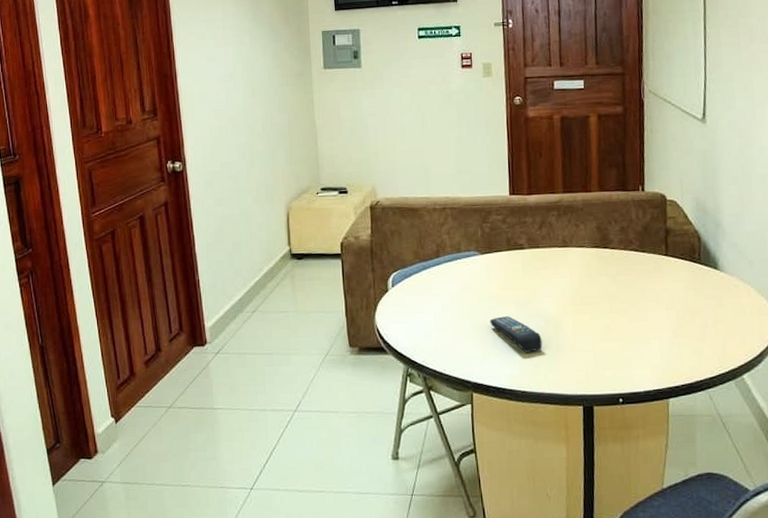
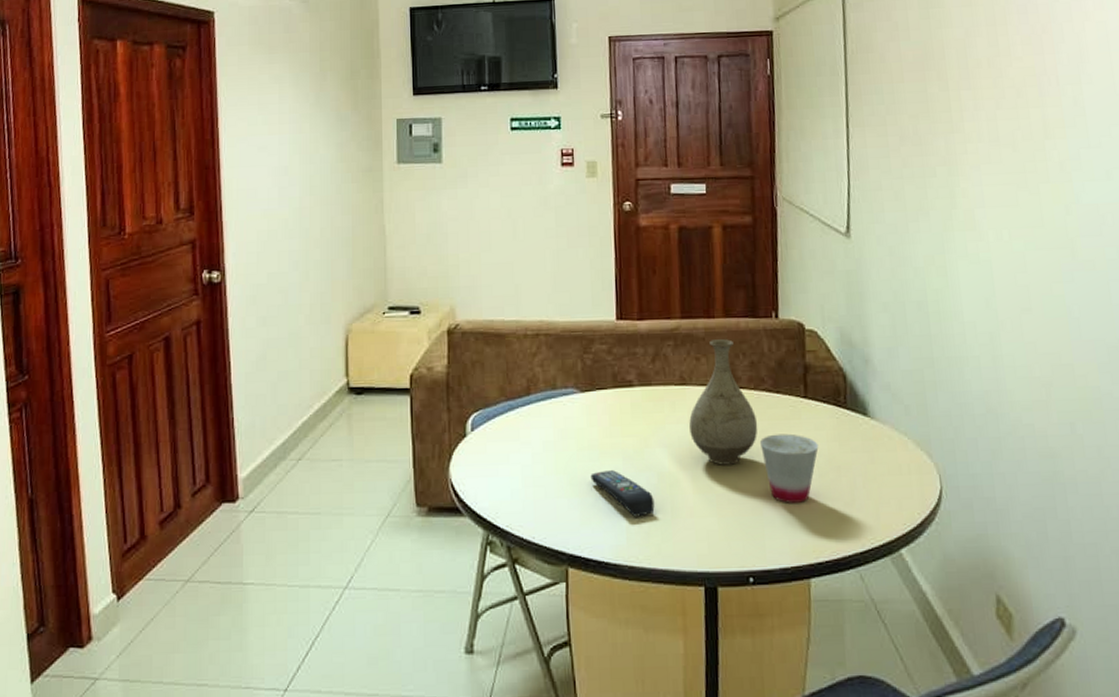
vase: none [570,209,627,311] -> present [689,339,758,465]
cup: none [628,284,677,340] -> present [759,433,819,503]

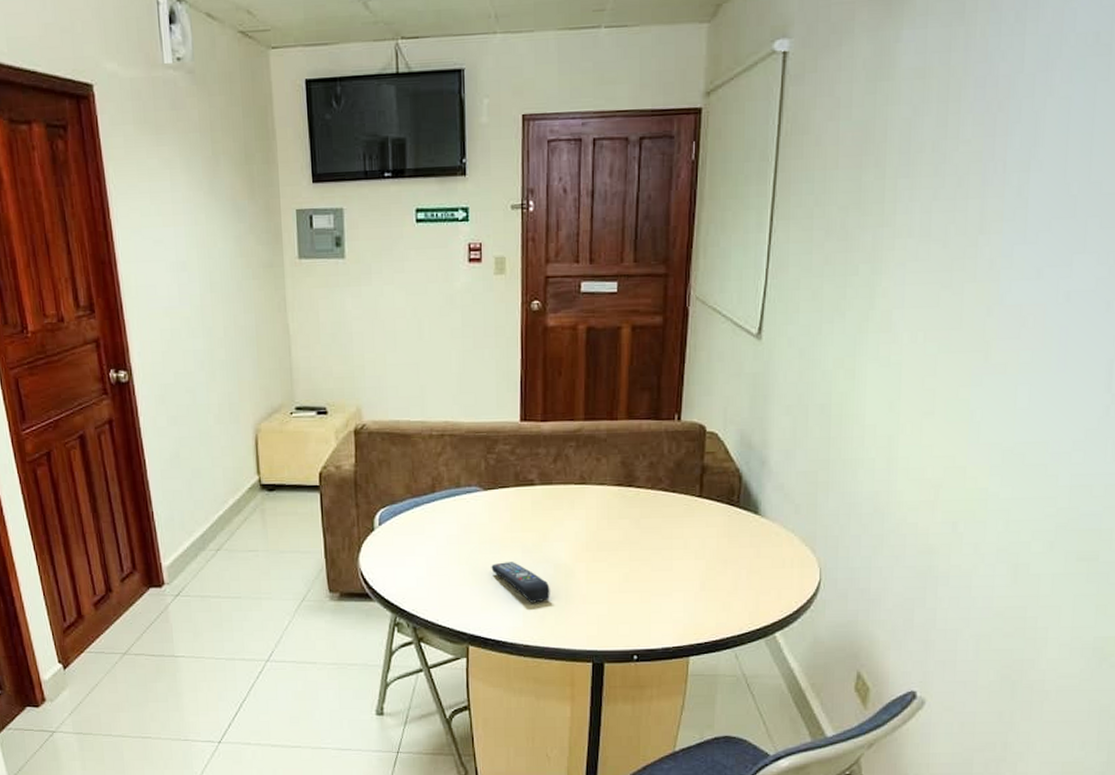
vase: present [689,339,758,465] -> none [587,441,652,558]
cup: present [759,433,819,503] -> none [652,530,708,592]

